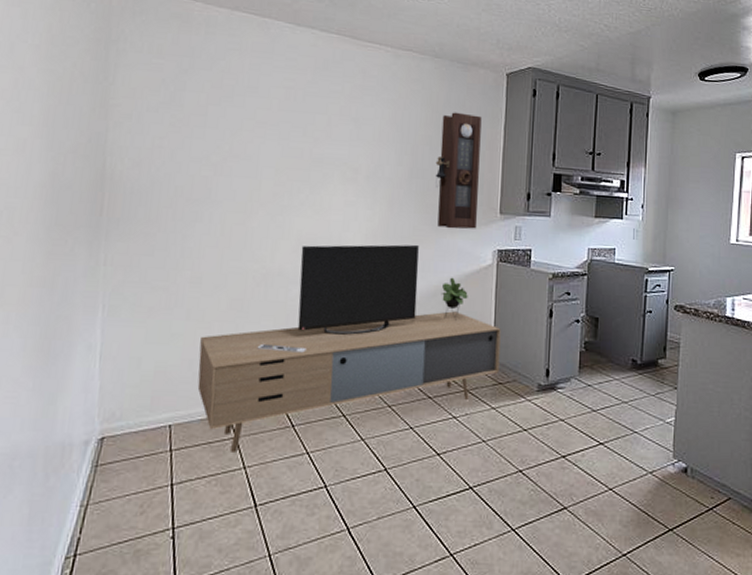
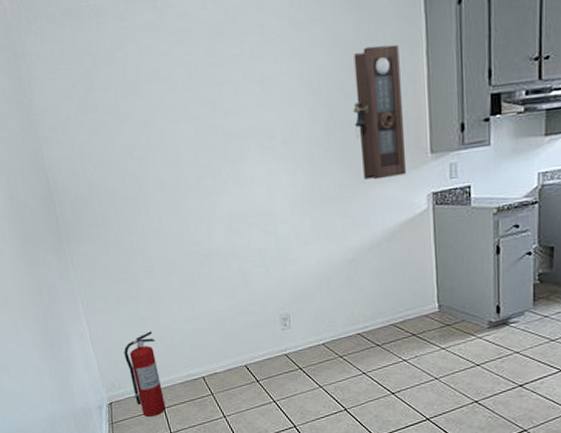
fire extinguisher: none [137,352,182,462] -> present [124,331,166,418]
media console: present [197,244,501,452] -> none [165,202,446,406]

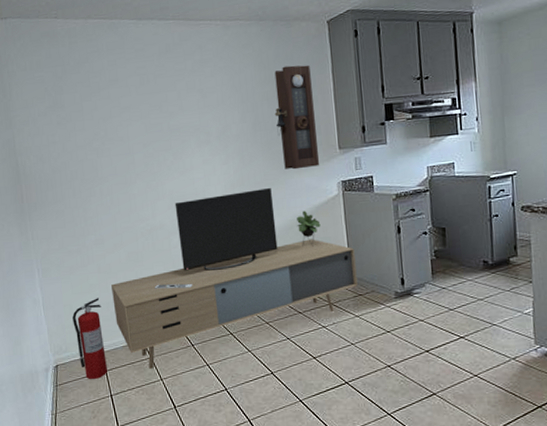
media console: none [165,202,446,406] -> present [111,187,358,369]

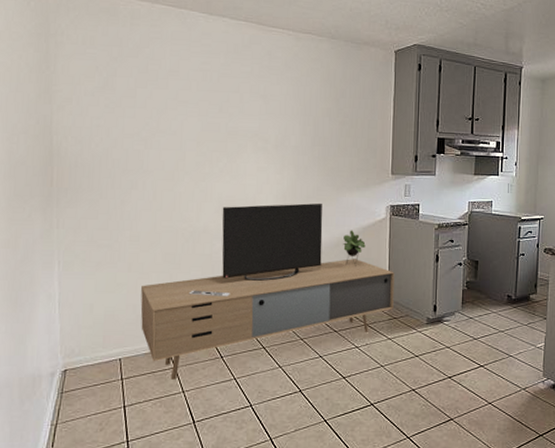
fire extinguisher: present [72,298,107,380] -> none [91,299,127,388]
pendulum clock: present [274,65,319,170] -> none [334,86,374,189]

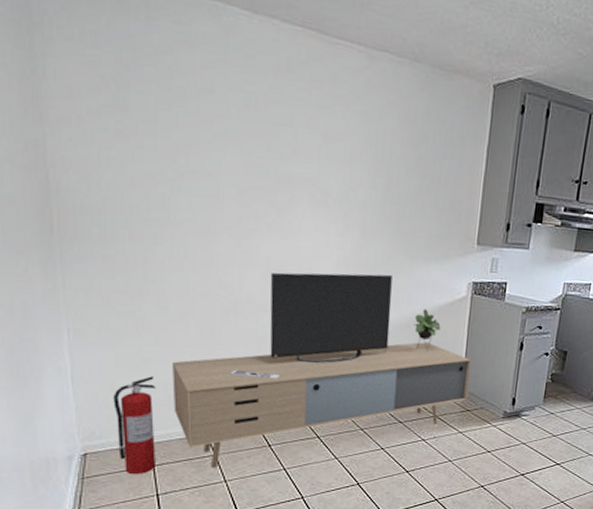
fire extinguisher: none [91,299,127,388] -> present [113,376,156,475]

